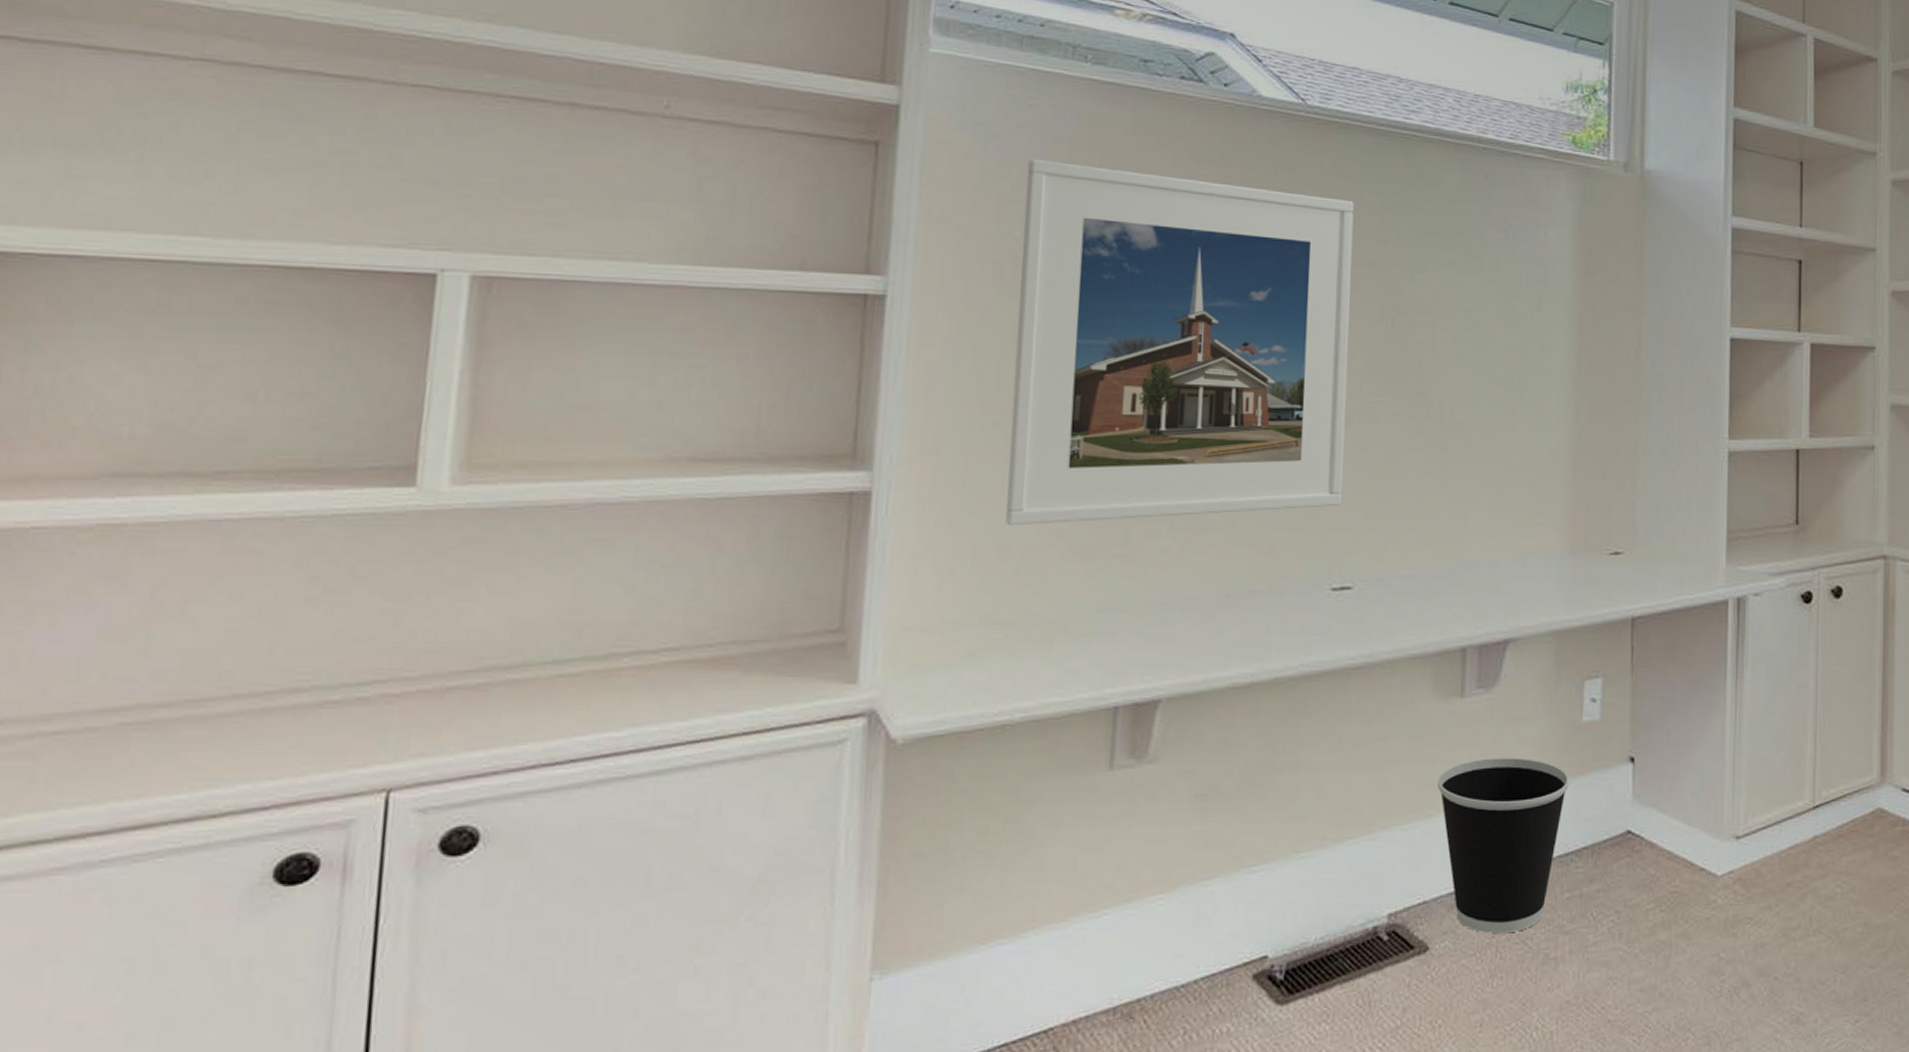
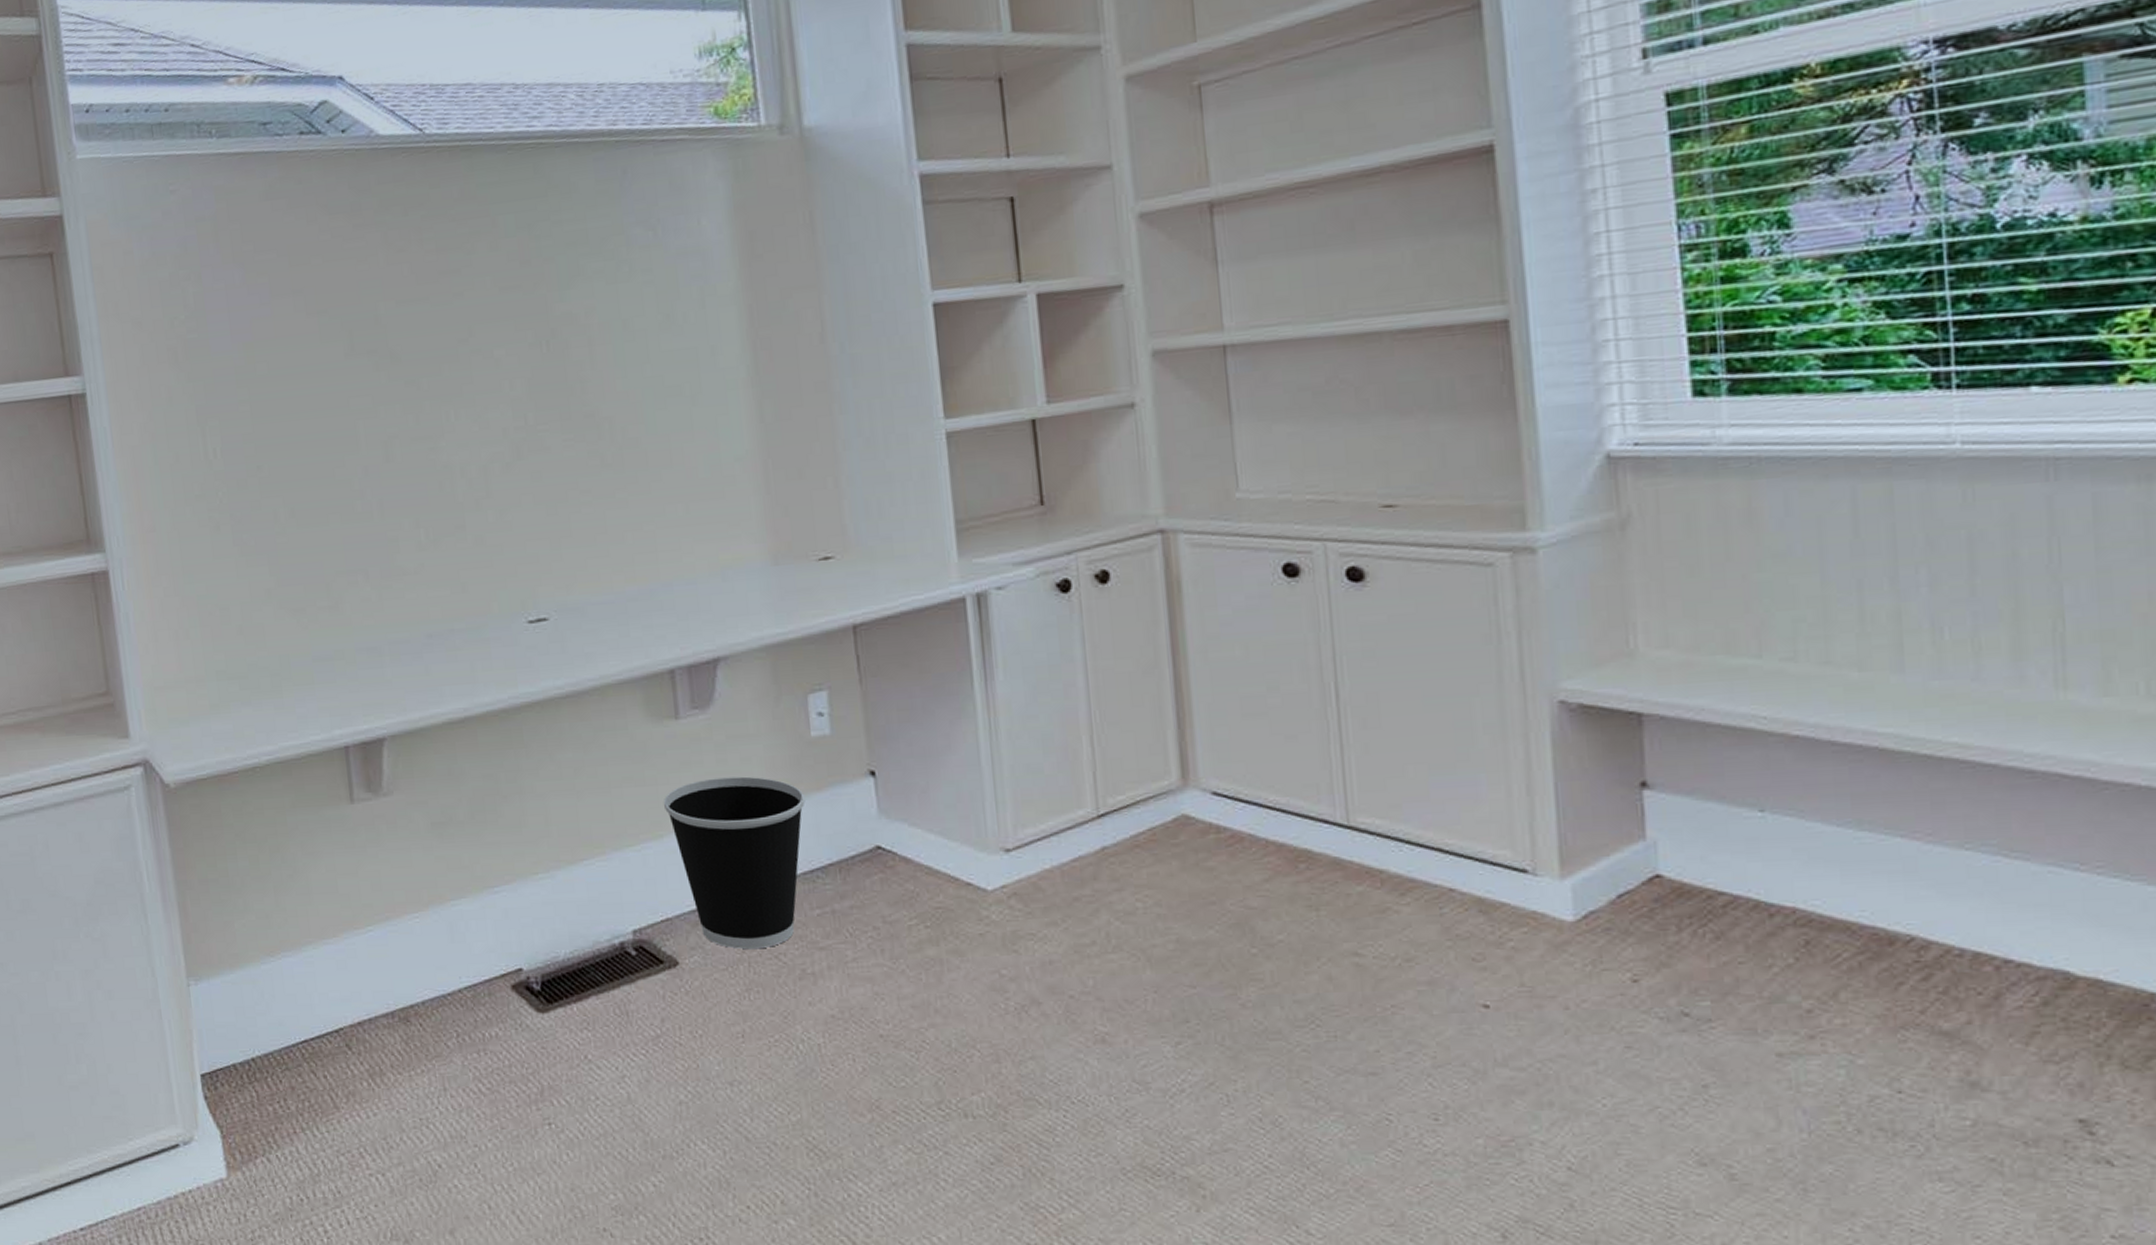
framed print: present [1005,159,1354,526] -> none [179,226,525,589]

